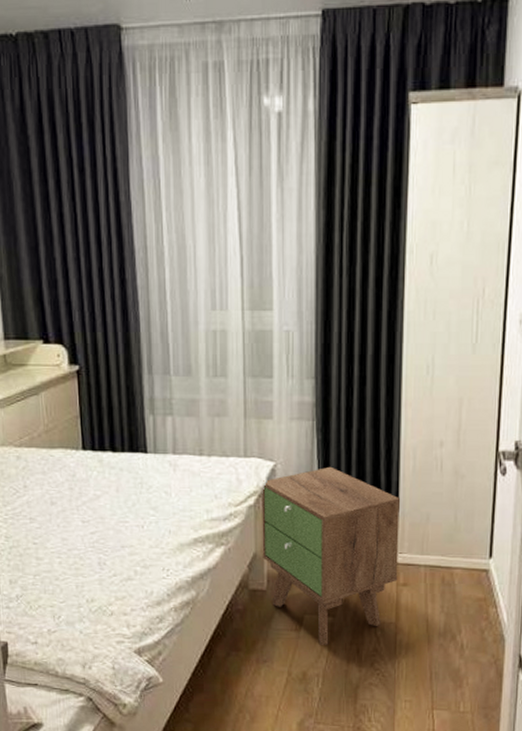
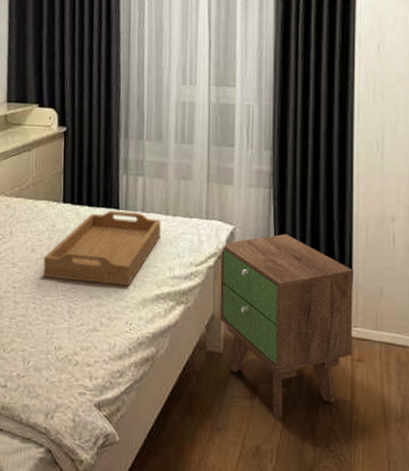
serving tray: none [66,455,195,533] -> present [43,210,161,287]

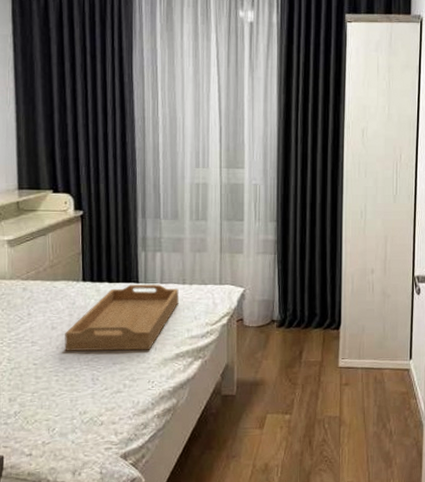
nightstand: present [219,233,353,419] -> none [233,290,342,439]

